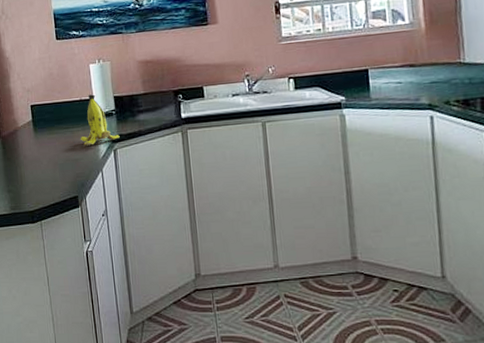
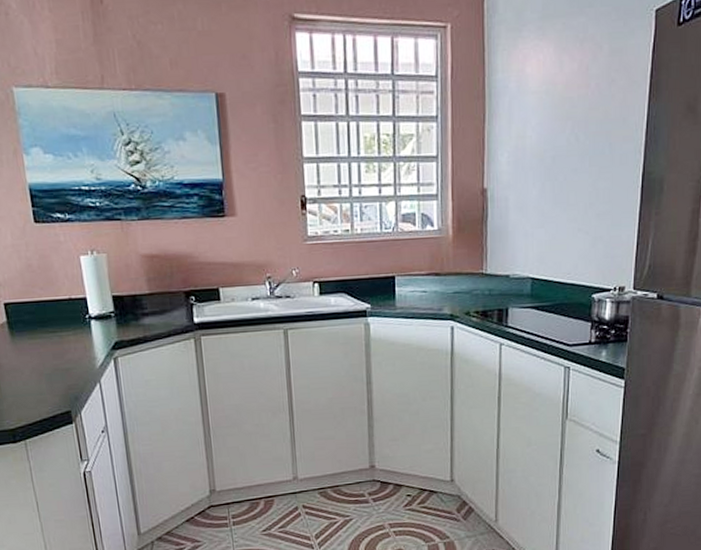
banana: present [80,94,120,146] -> none [70,292,121,353]

